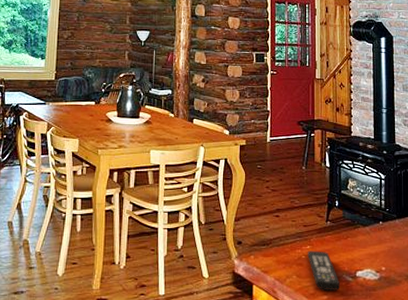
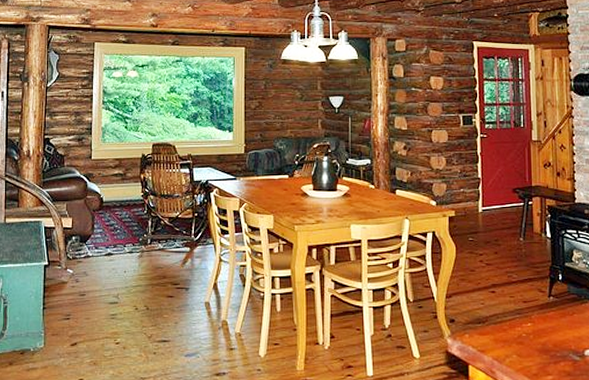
remote control: present [308,251,341,292] -> none [529,328,567,372]

